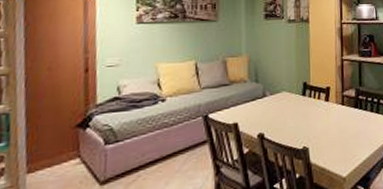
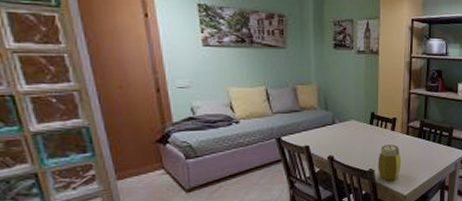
jar: none [312,117,338,161] -> present [377,144,402,181]

